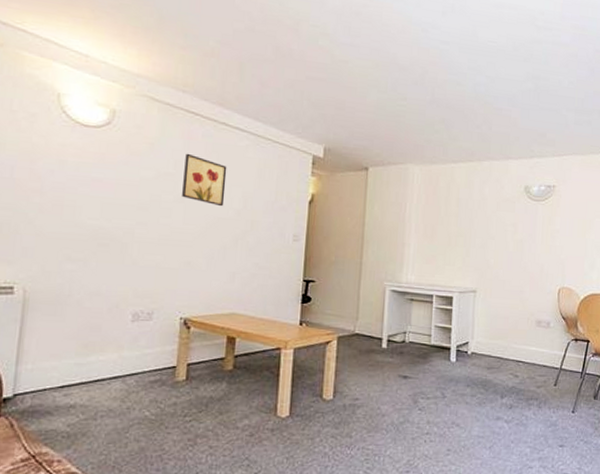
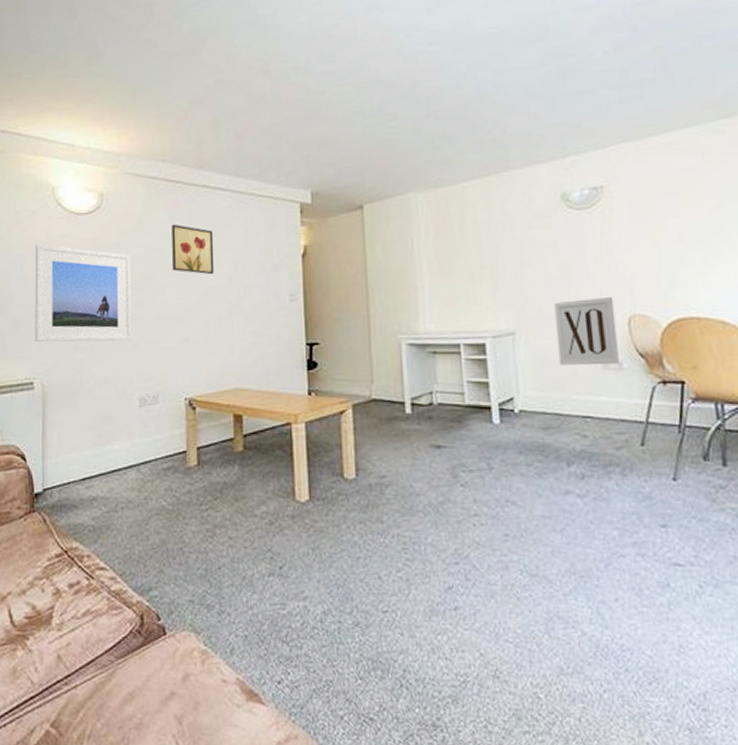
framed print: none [20,148,138,258] -> present [35,244,132,342]
wall art: none [505,270,551,324] -> present [554,296,619,366]

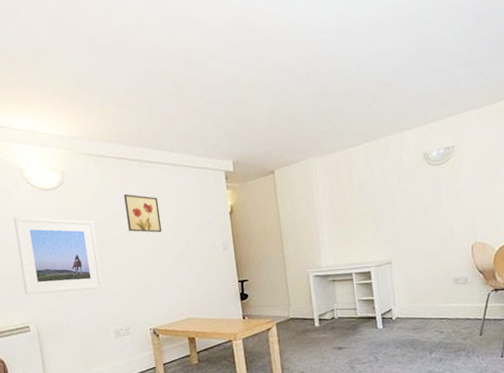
wall art: present [554,296,619,366] -> none [419,230,465,284]

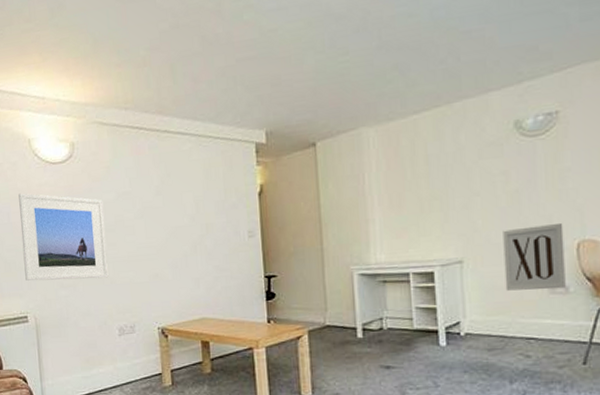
wall art: present [124,193,163,233] -> none [137,168,179,216]
wall art: none [419,230,465,284] -> present [503,222,566,291]

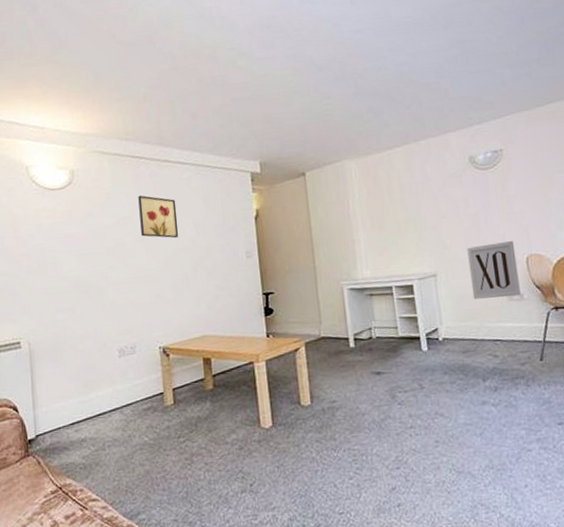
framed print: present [18,193,109,281] -> none [14,218,108,306]
wall art: none [137,168,179,216] -> present [138,195,179,239]

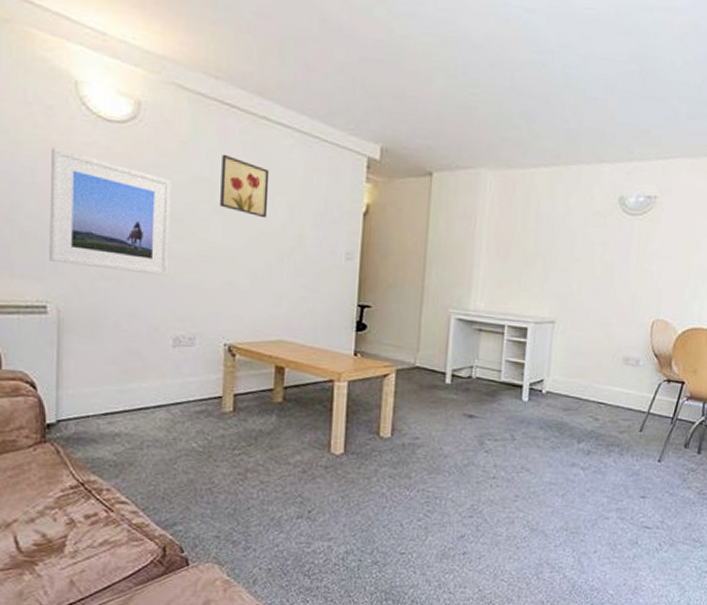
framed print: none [14,218,108,306] -> present [49,148,171,276]
wall art: present [467,240,521,300] -> none [587,298,644,361]

